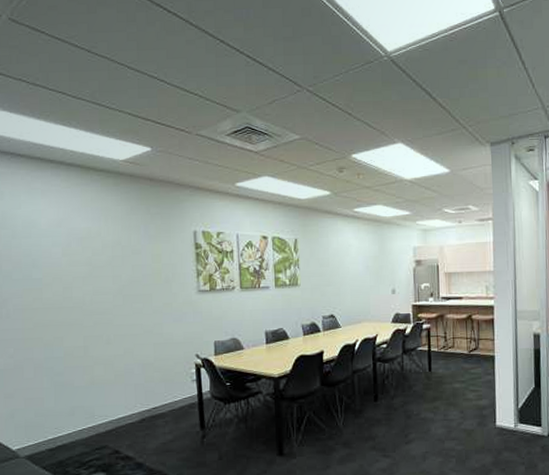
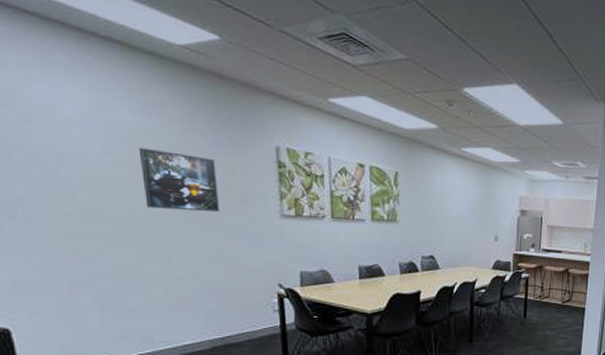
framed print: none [89,246,149,297] -> present [138,147,219,212]

